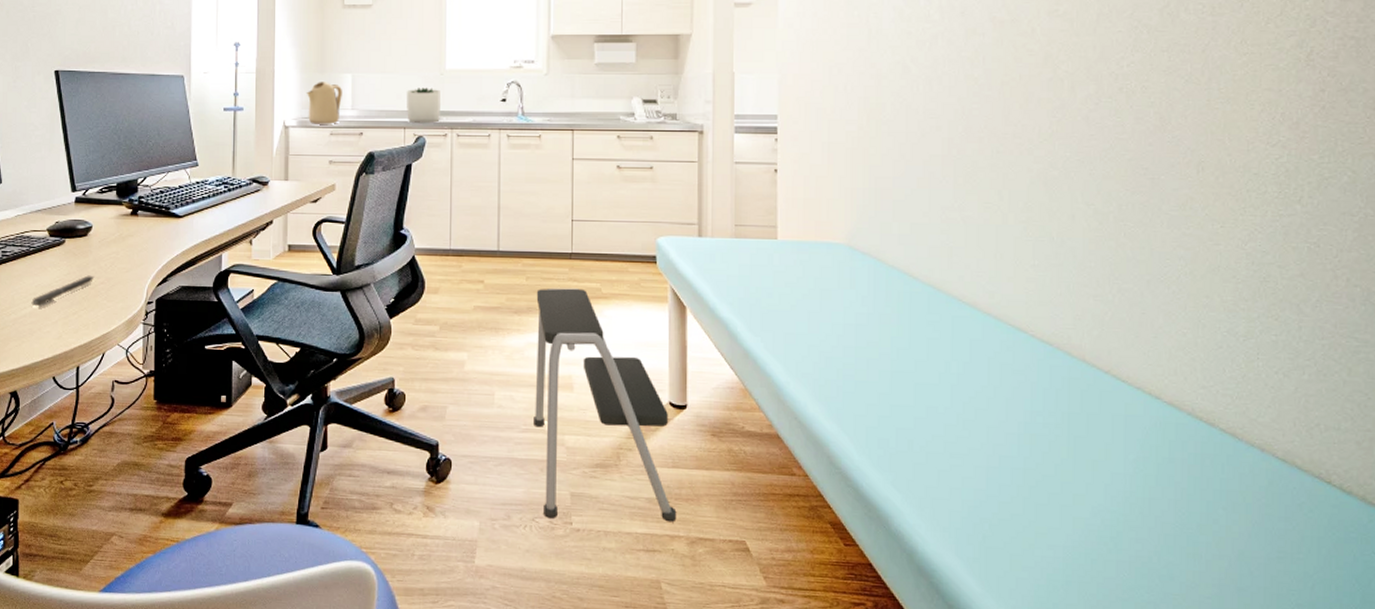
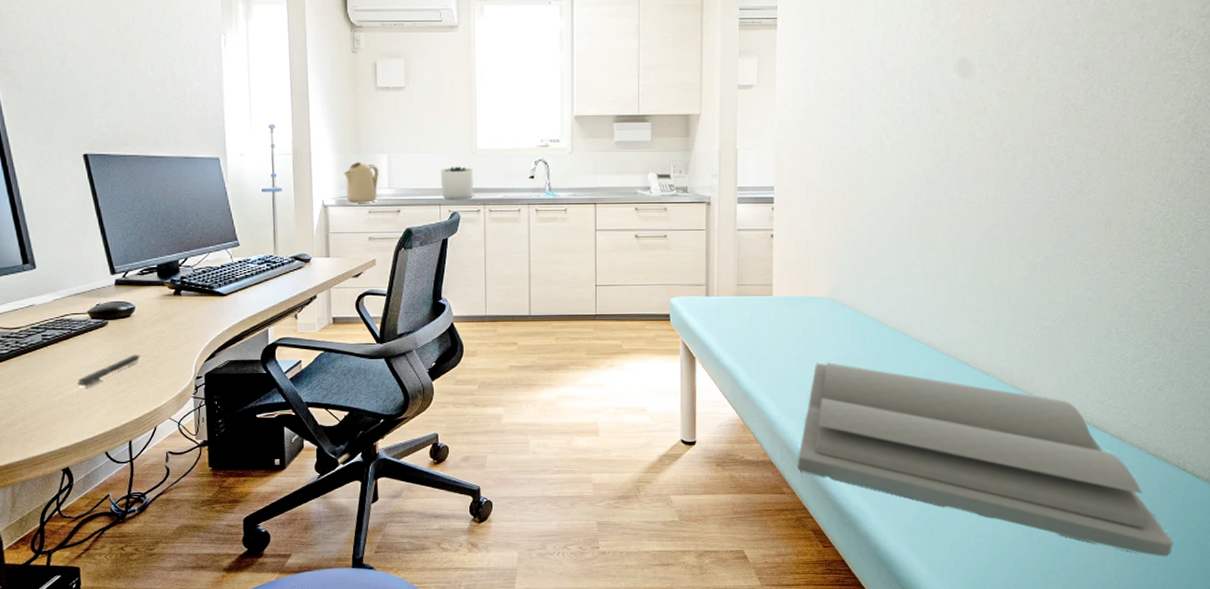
step stool: present [534,288,677,523] -> none [564,346,687,545]
towel: none [811,320,1320,597] -> present [798,363,1173,557]

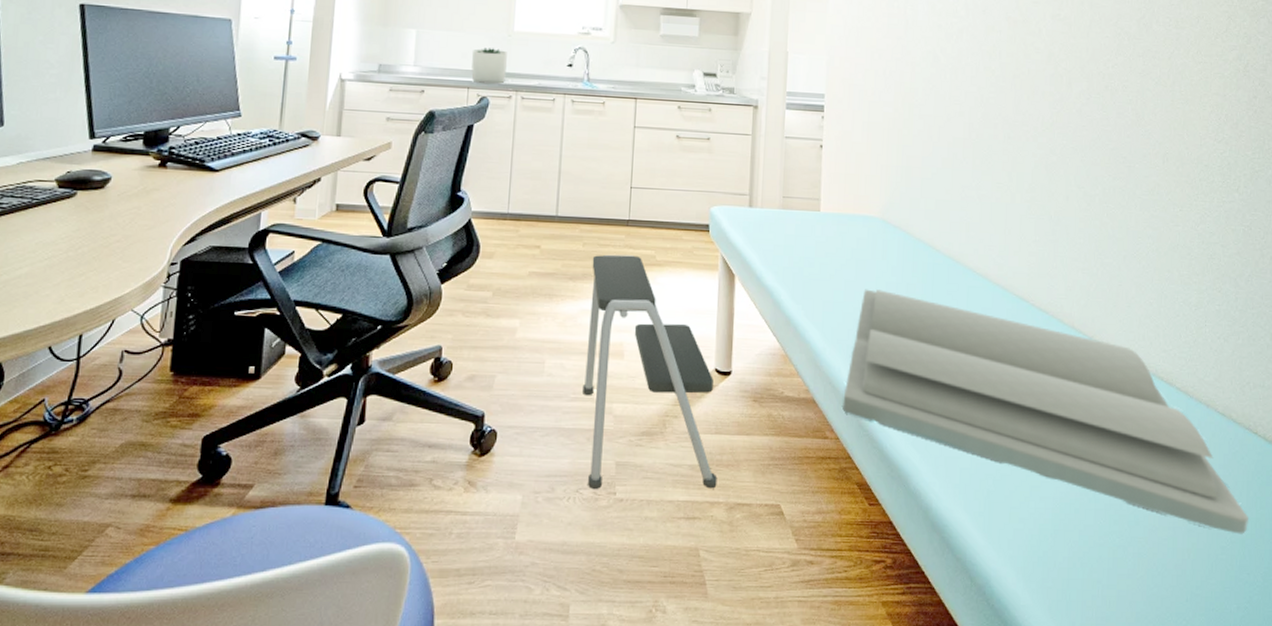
pen: present [77,354,141,387] -> none [29,232,110,267]
kettle: present [343,162,379,204] -> none [366,35,405,81]
step stool: none [564,346,687,545] -> present [583,254,717,489]

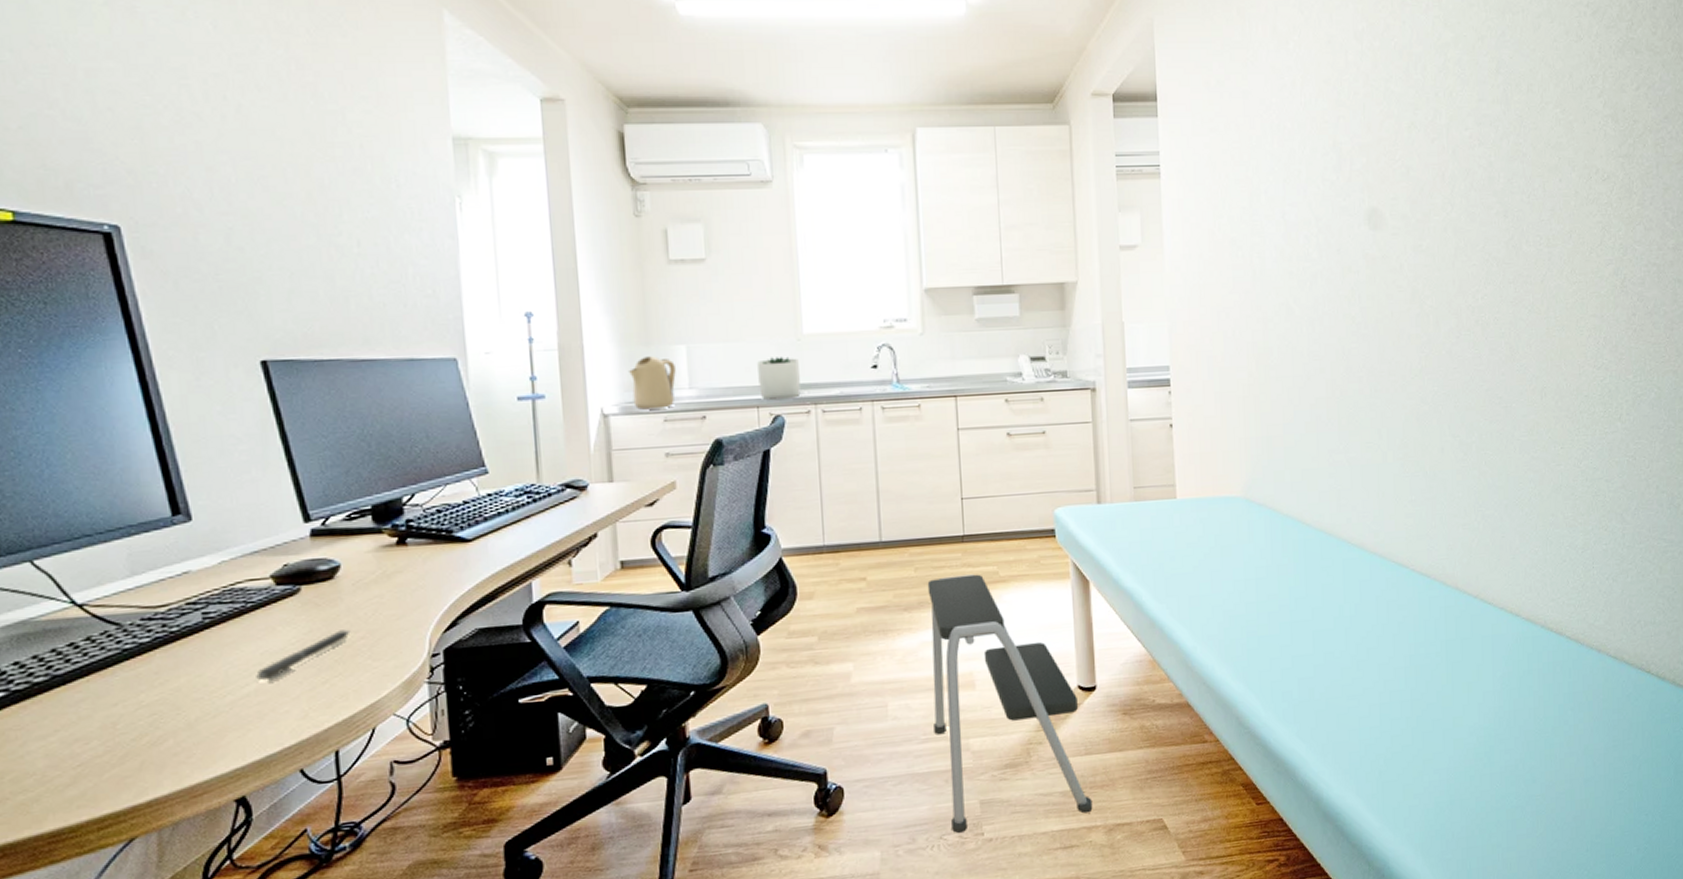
pen: none [29,232,110,267] -> present [256,629,351,681]
kettle: none [366,35,405,81] -> present [627,356,676,411]
towel: present [842,289,1248,534] -> none [1219,575,1645,777]

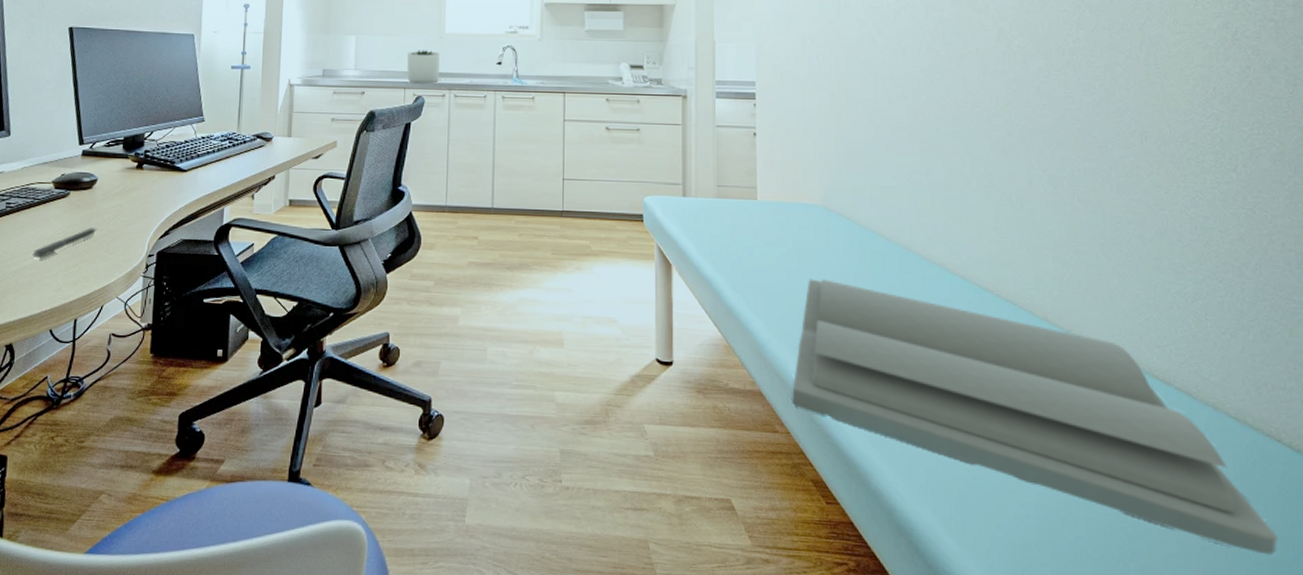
kettle: present [627,356,676,411] -> none [311,43,346,84]
step stool: present [927,574,1093,833] -> none [525,244,664,480]
towel: none [1219,575,1645,777] -> present [792,279,1278,555]

